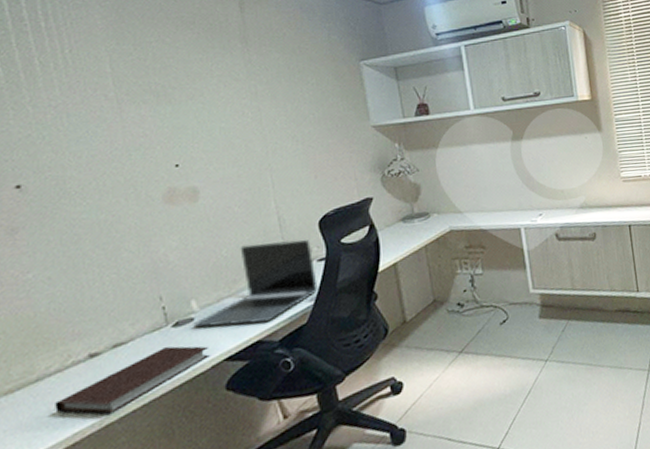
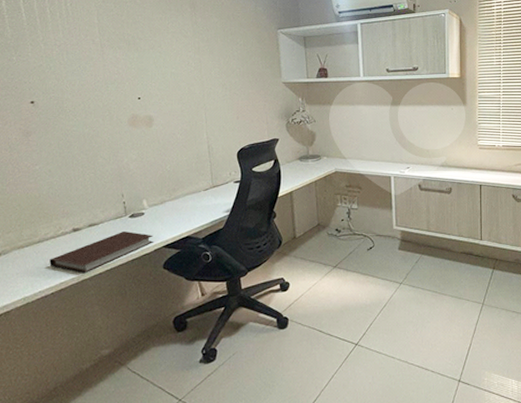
laptop: present [193,239,318,329] -> none [144,164,233,223]

